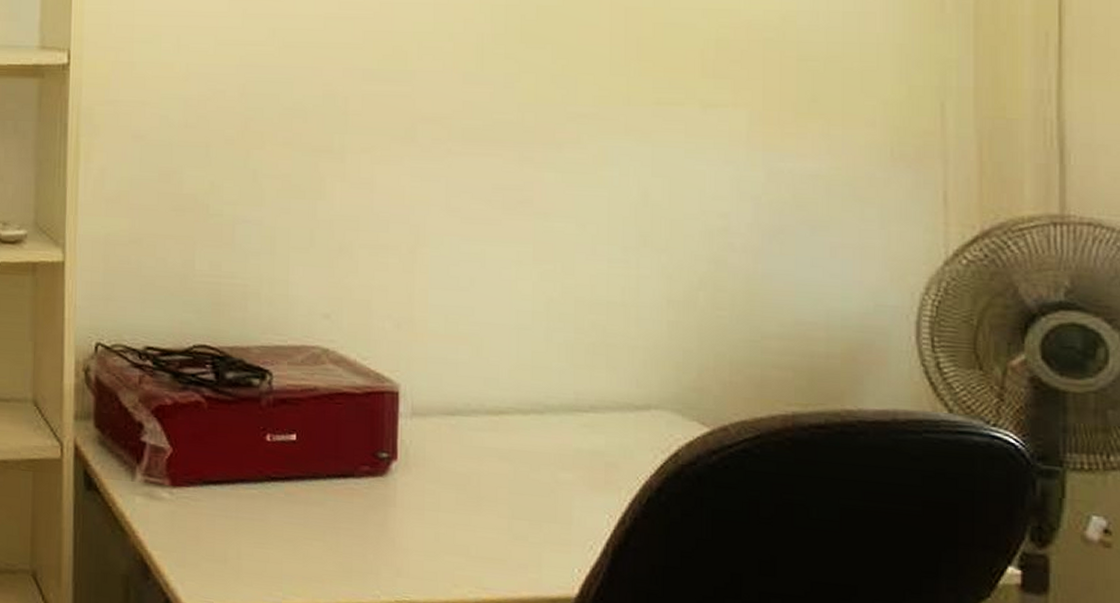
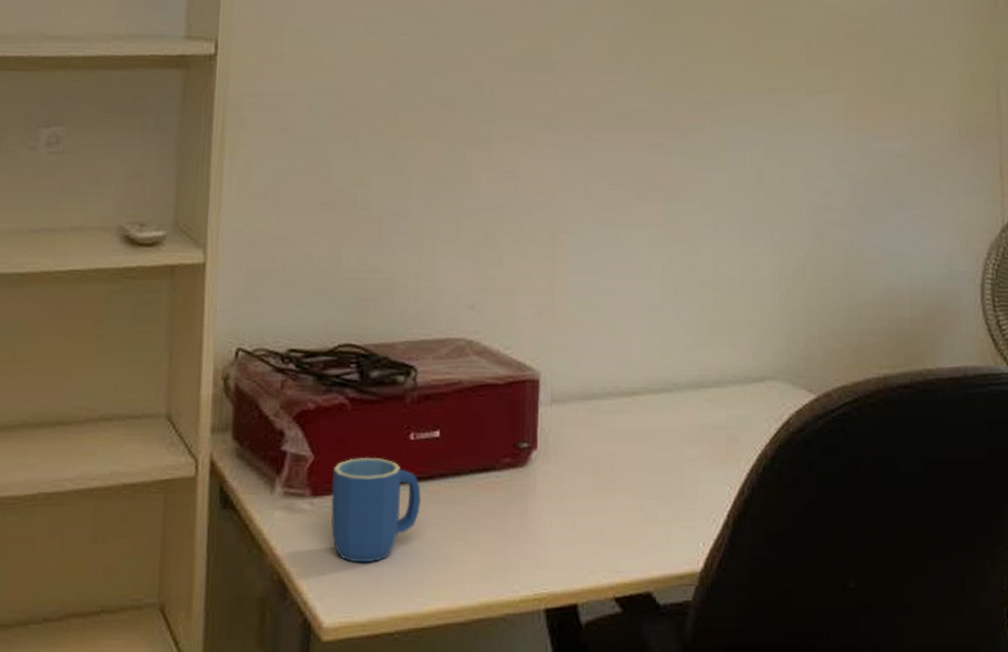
mug: none [189,454,279,554] -> present [330,458,422,563]

